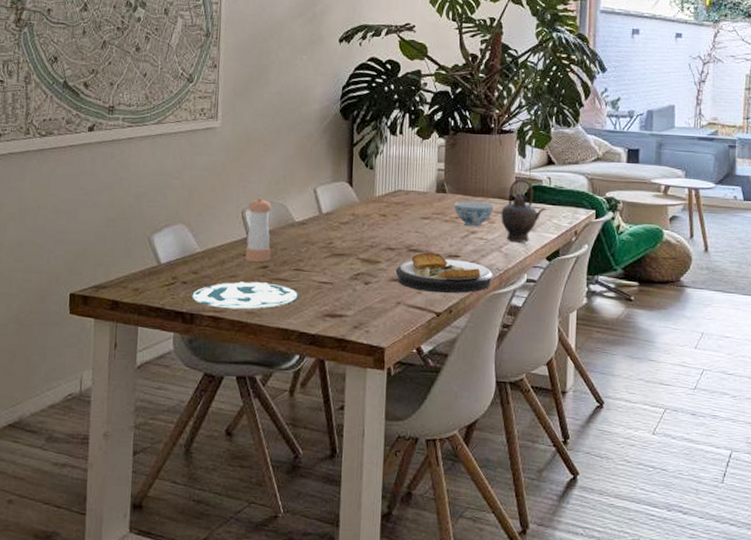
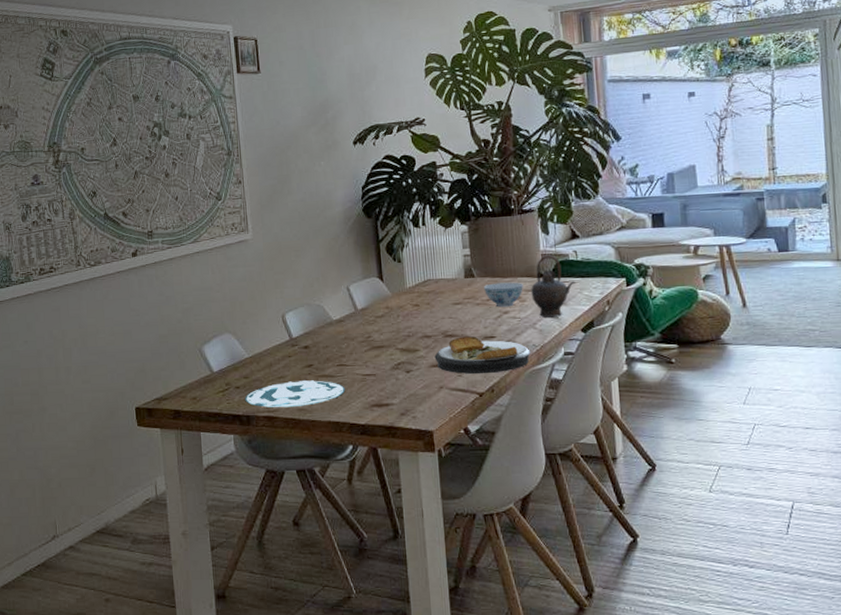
pepper shaker: present [245,198,272,263] -> none [287,301,314,363]

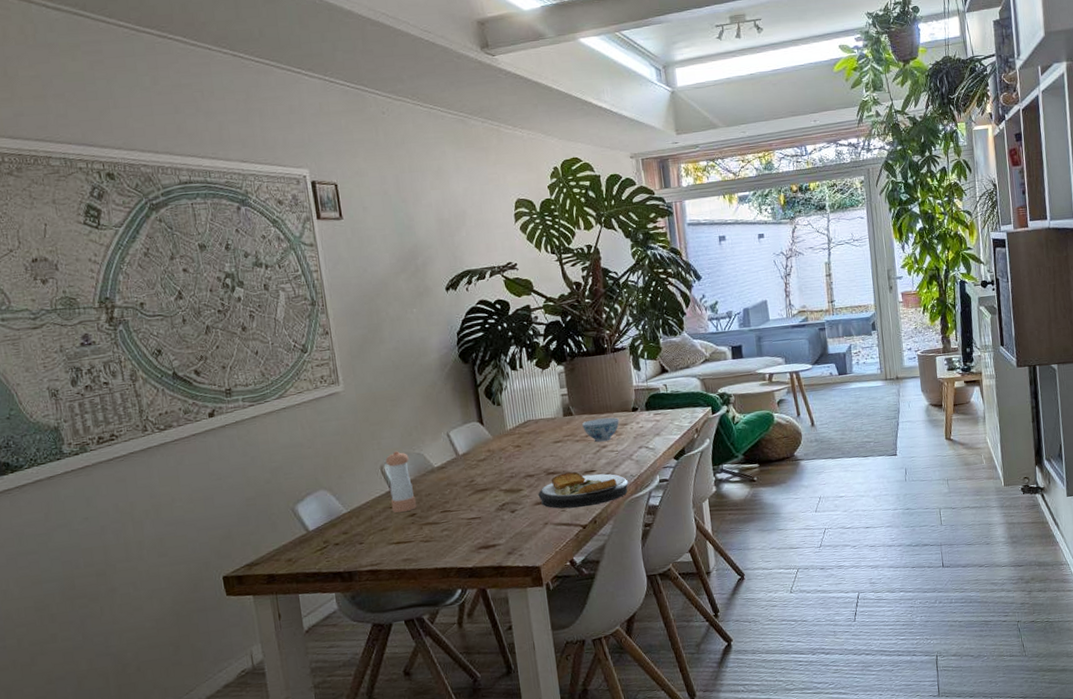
plate: present [245,380,345,408] -> none [345,528,451,562]
pepper shaker: none [287,301,314,363] -> present [385,451,416,513]
teapot: present [531,255,575,318] -> none [626,389,667,449]

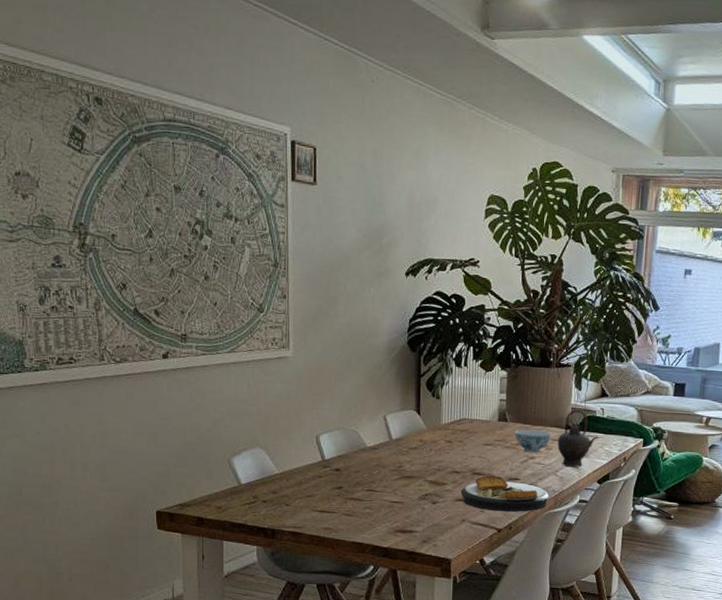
pepper shaker: present [385,451,416,513] -> none [320,424,344,484]
teapot: none [626,389,667,449] -> present [557,409,599,467]

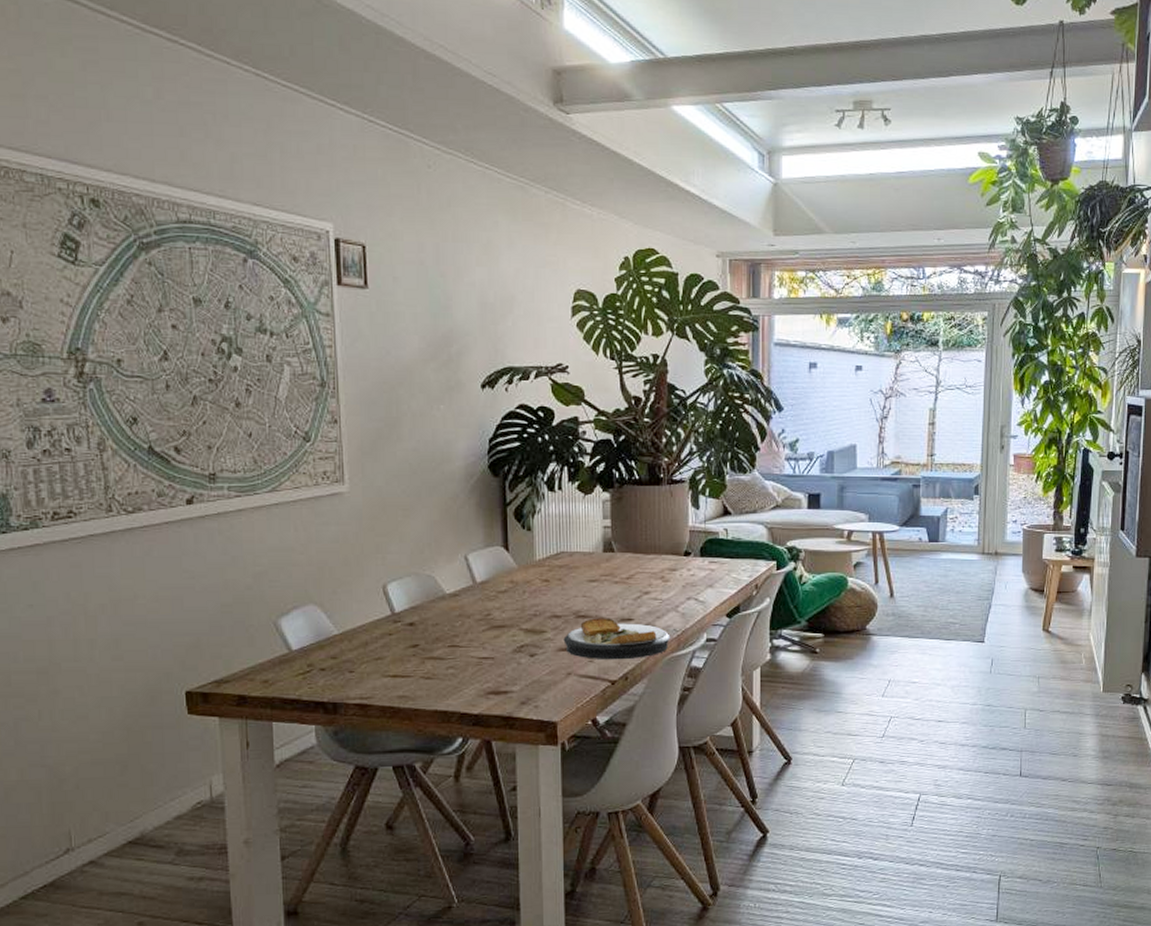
bowl: present [515,429,551,453] -> none [624,559,667,587]
teapot: present [557,409,599,467] -> none [676,531,724,600]

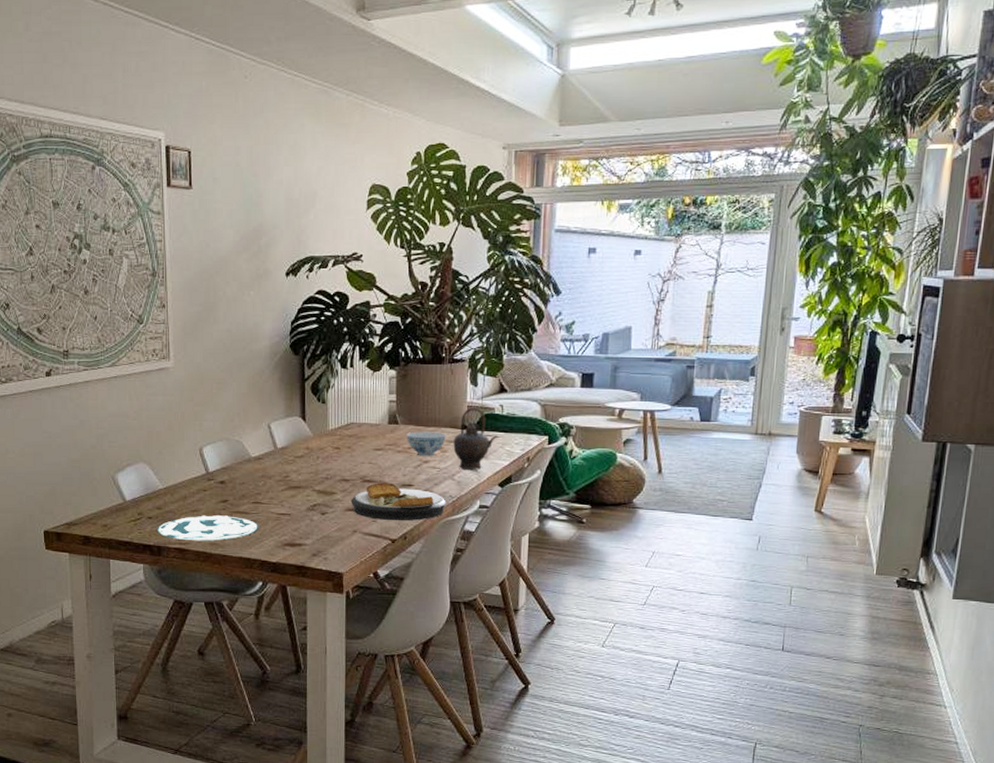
plate: none [331,663,457,695] -> present [157,515,259,541]
bowl: none [624,559,667,587] -> present [407,431,446,457]
teapot: none [676,531,724,600] -> present [453,407,498,470]

